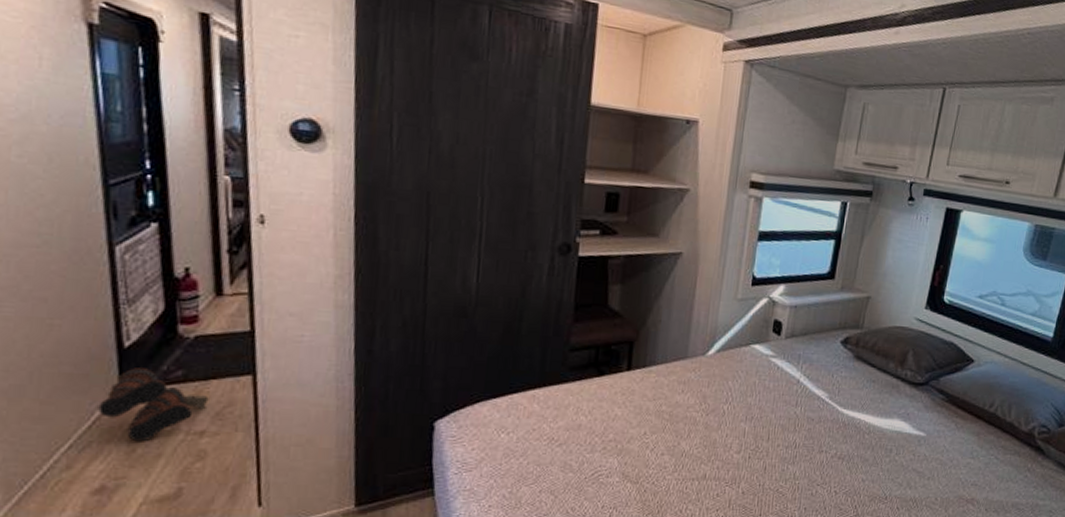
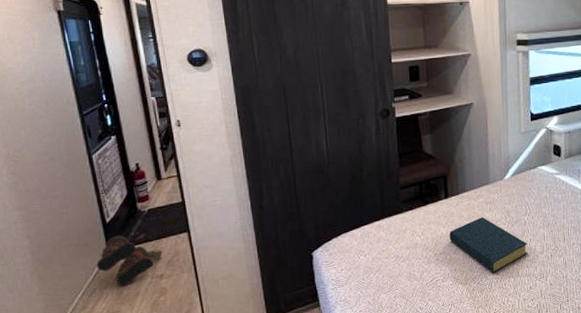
hardback book: none [624,400,723,473] -> present [449,217,528,273]

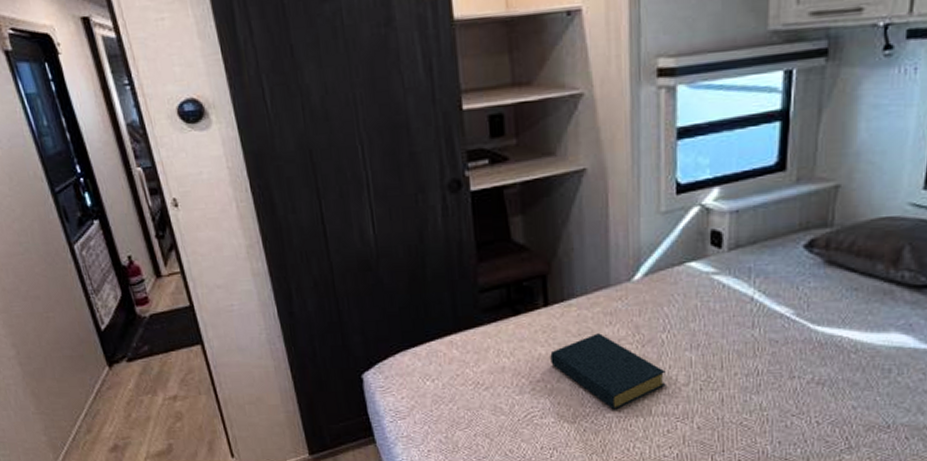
boots: present [96,235,163,286] -> none [96,346,173,408]

